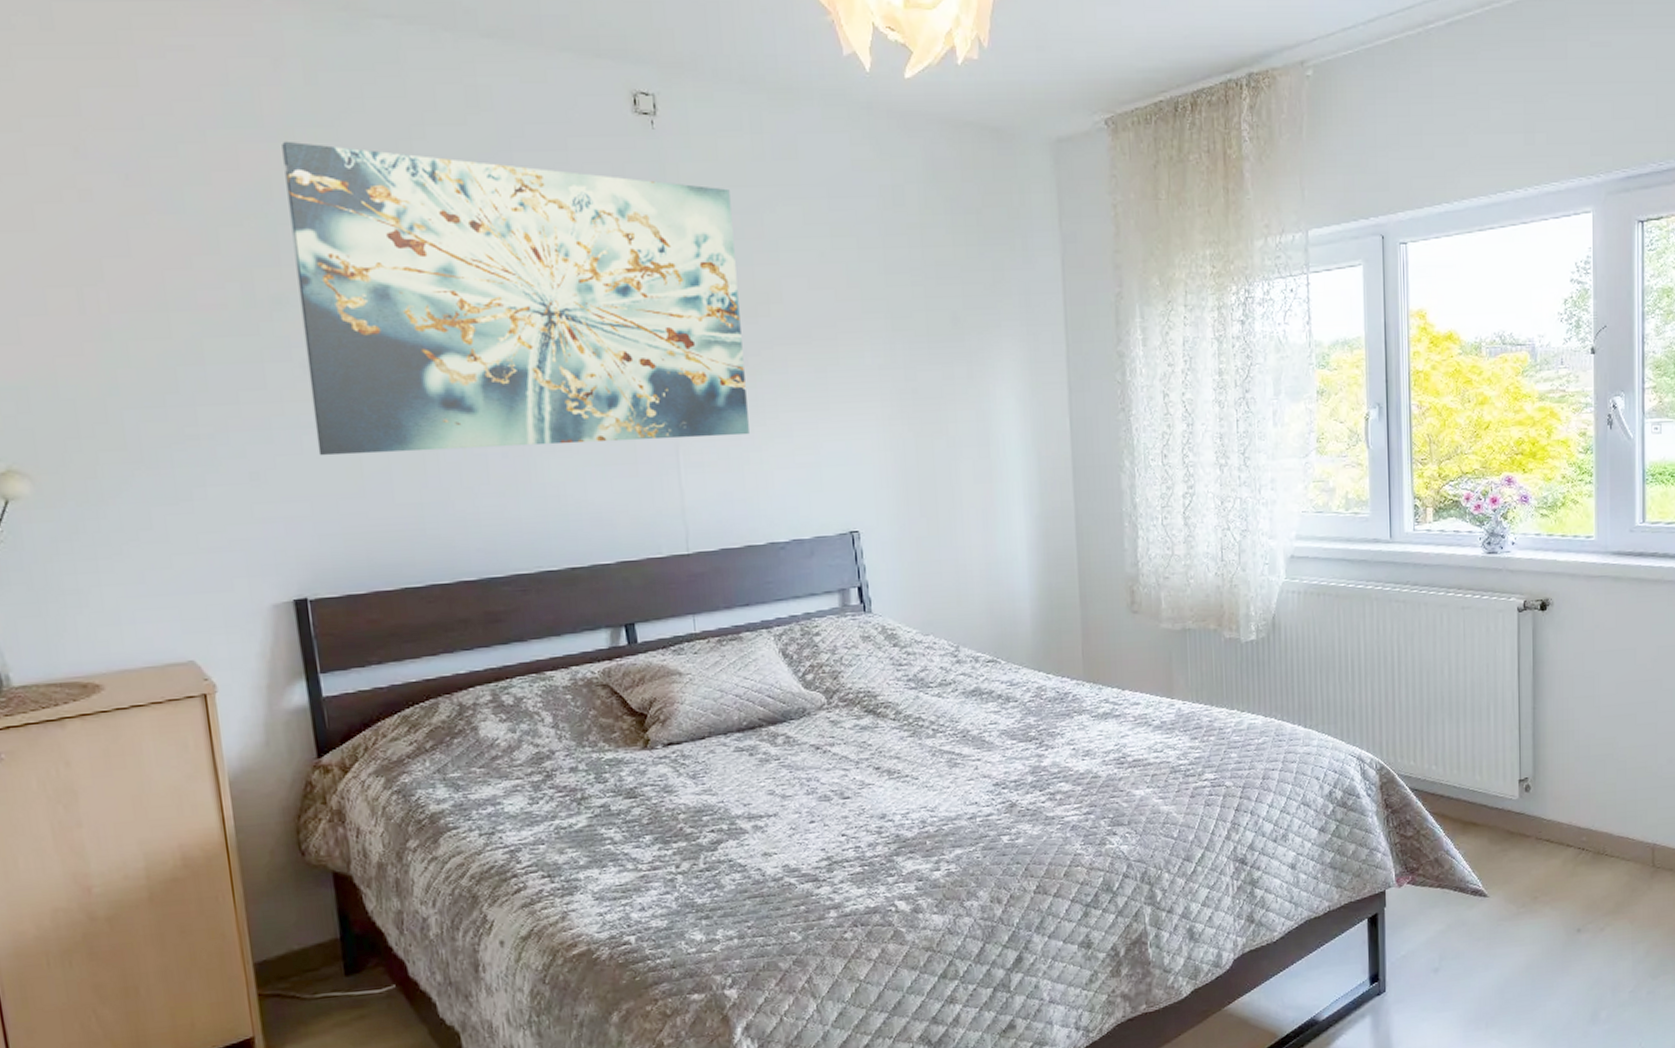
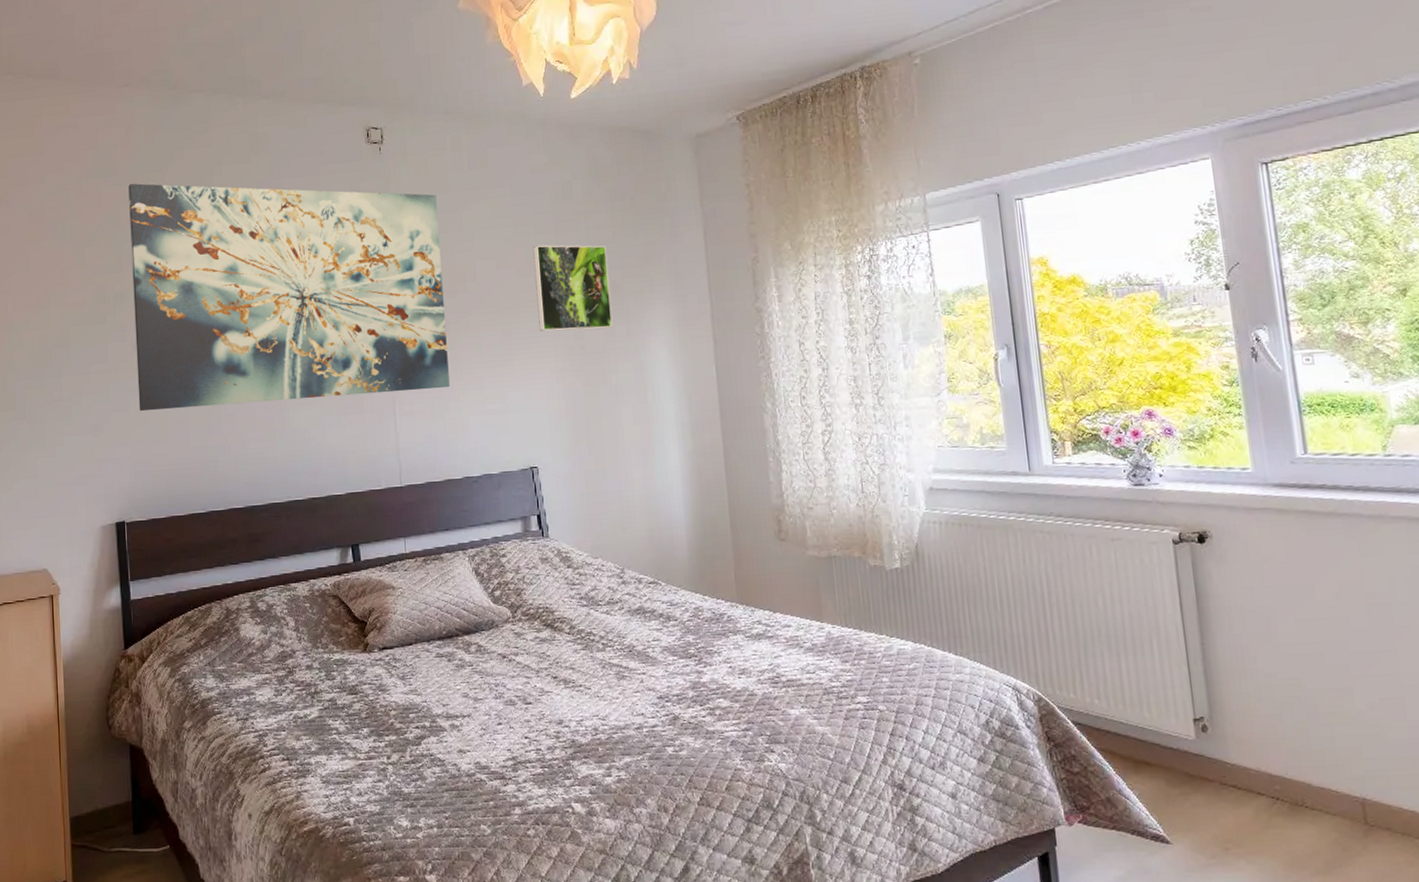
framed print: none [855,262,952,370] -> present [533,245,614,331]

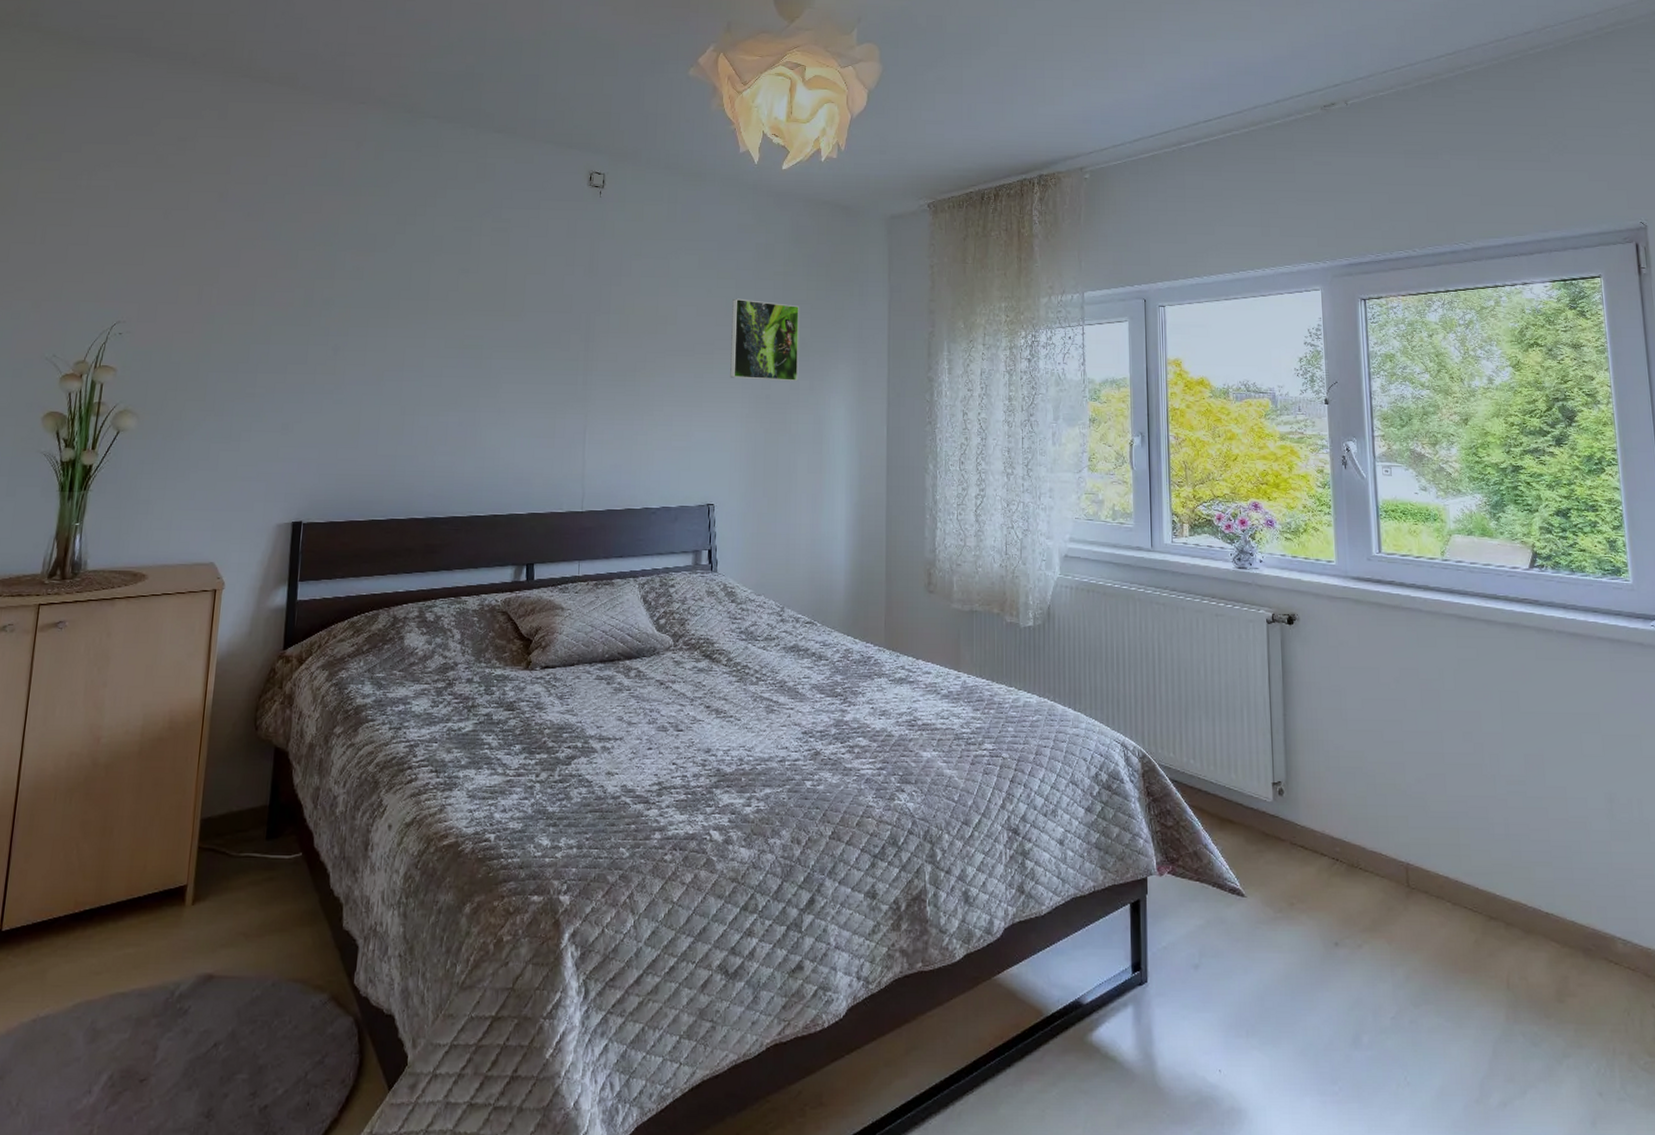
wall art: present [128,183,450,412] -> none [332,195,648,422]

